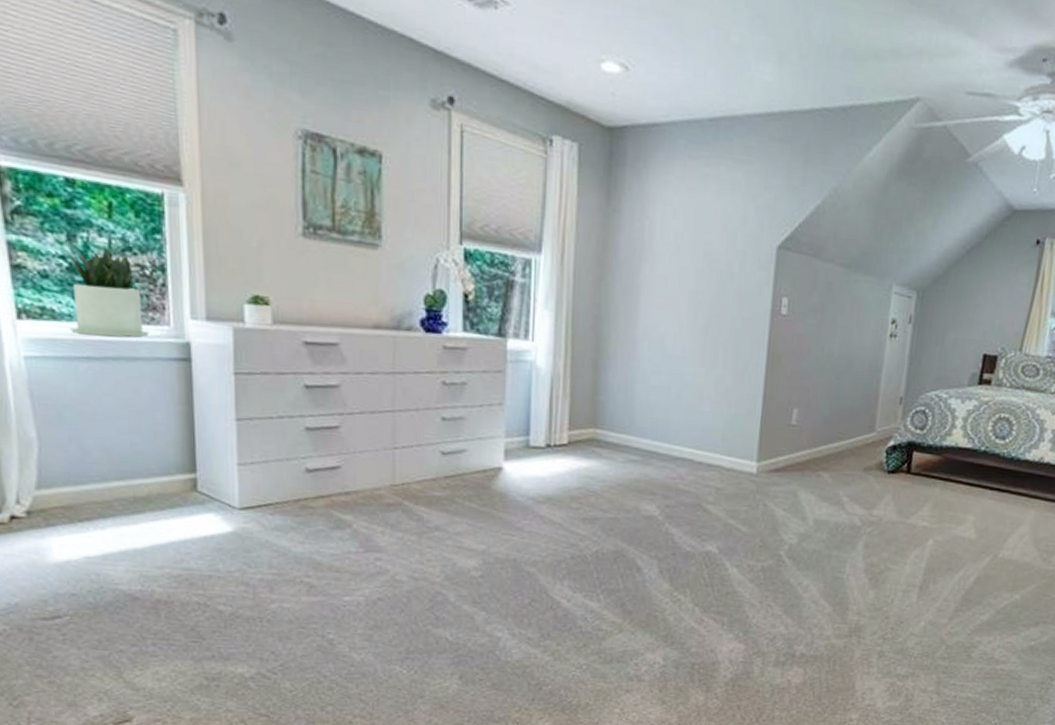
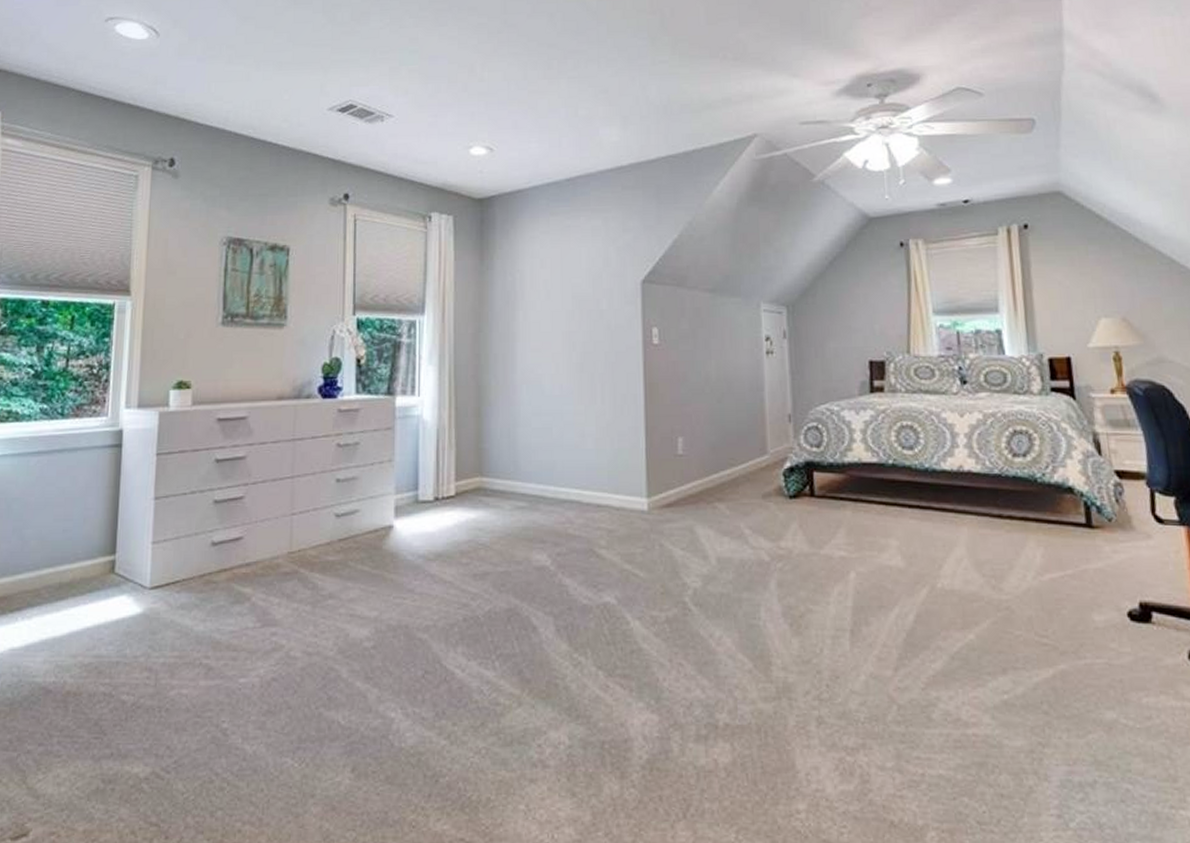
planter: present [66,248,149,339] -> none [28,355,91,433]

